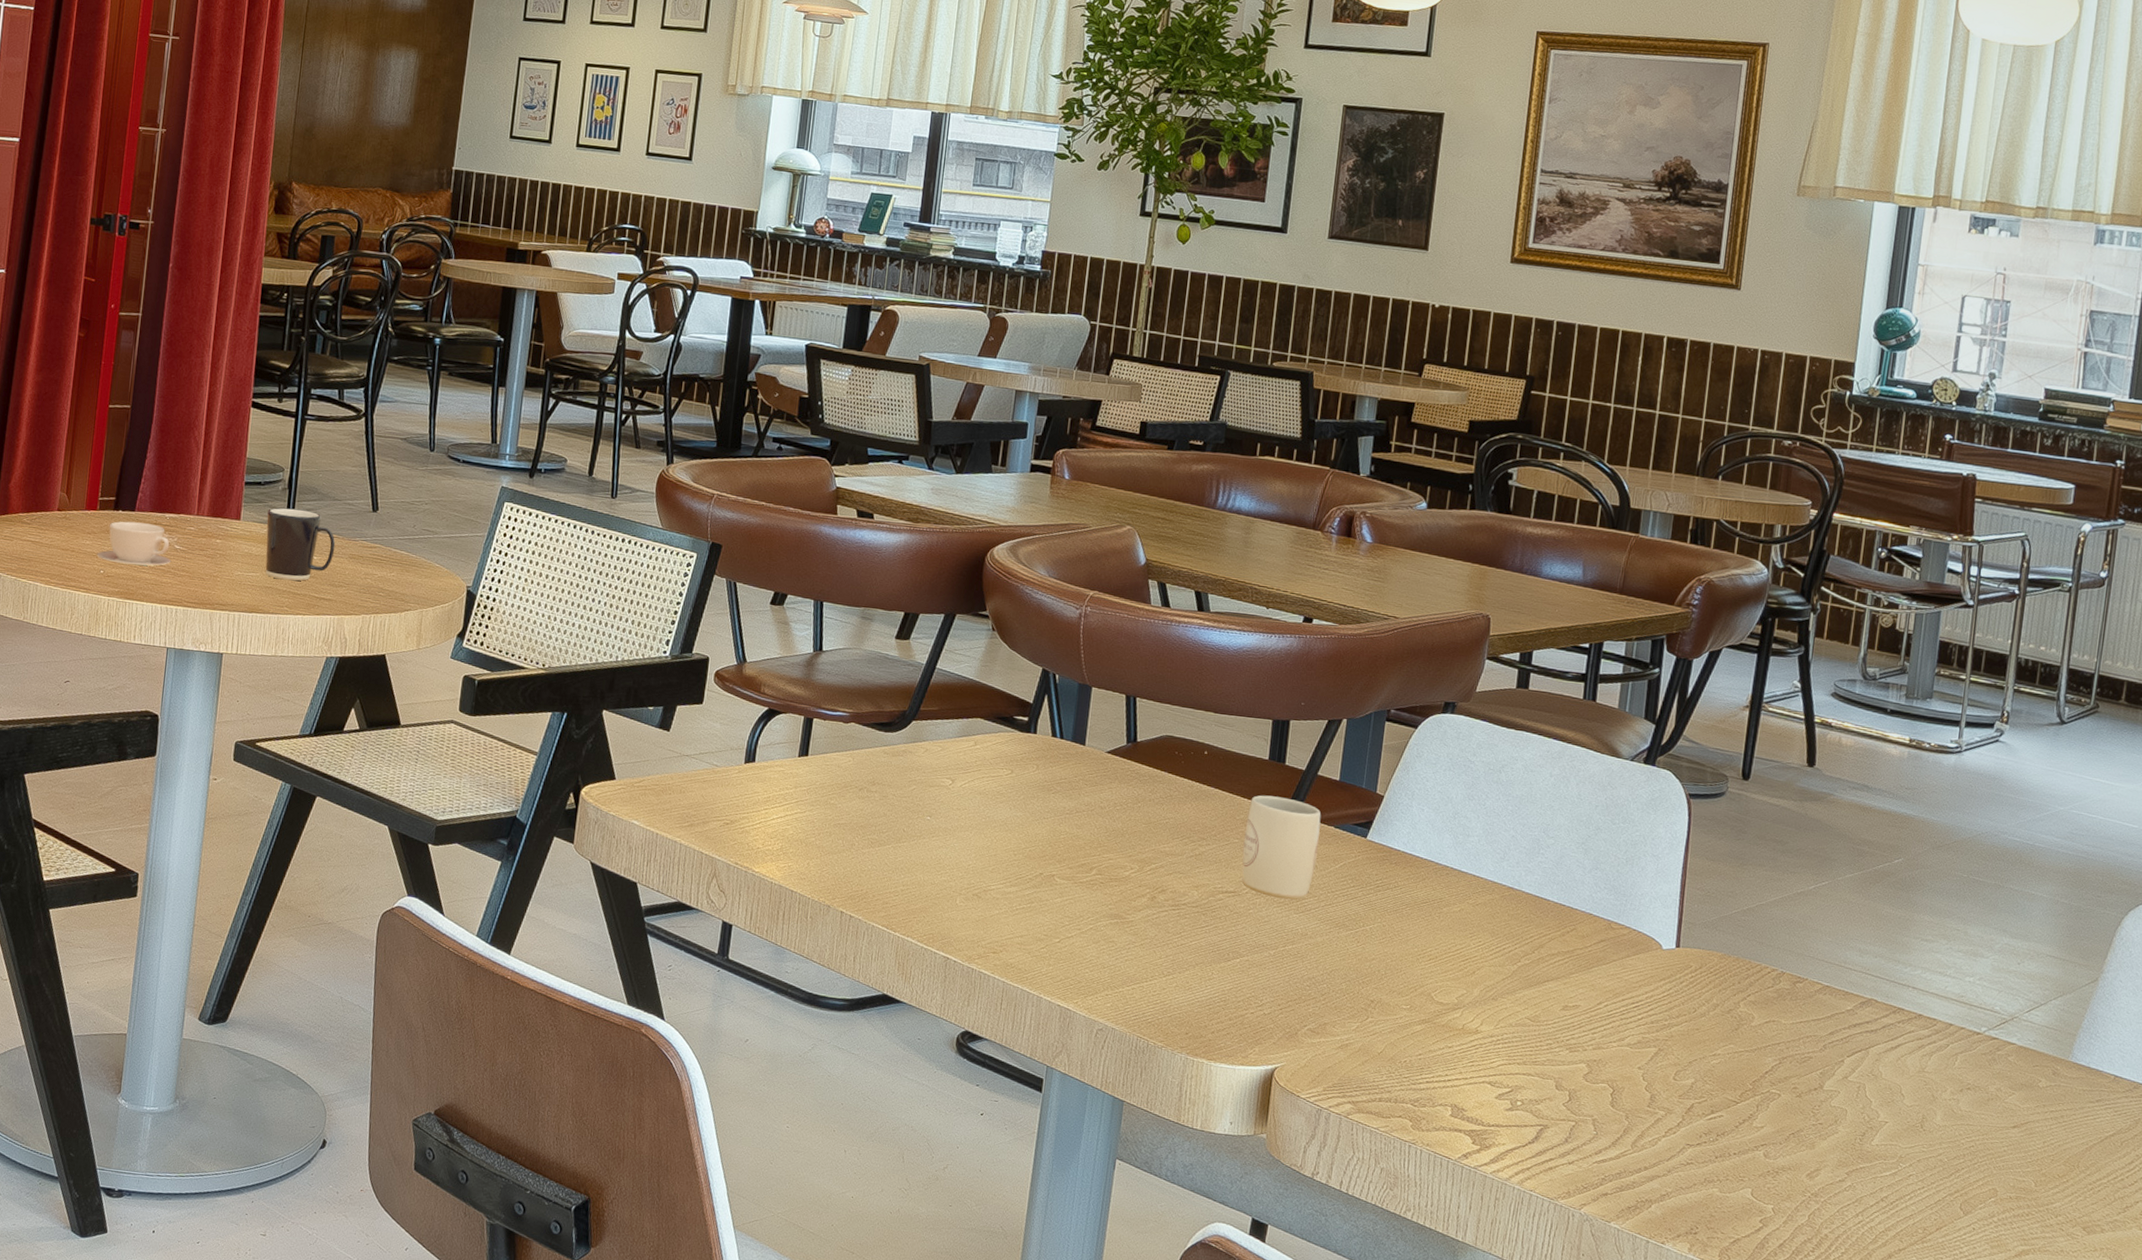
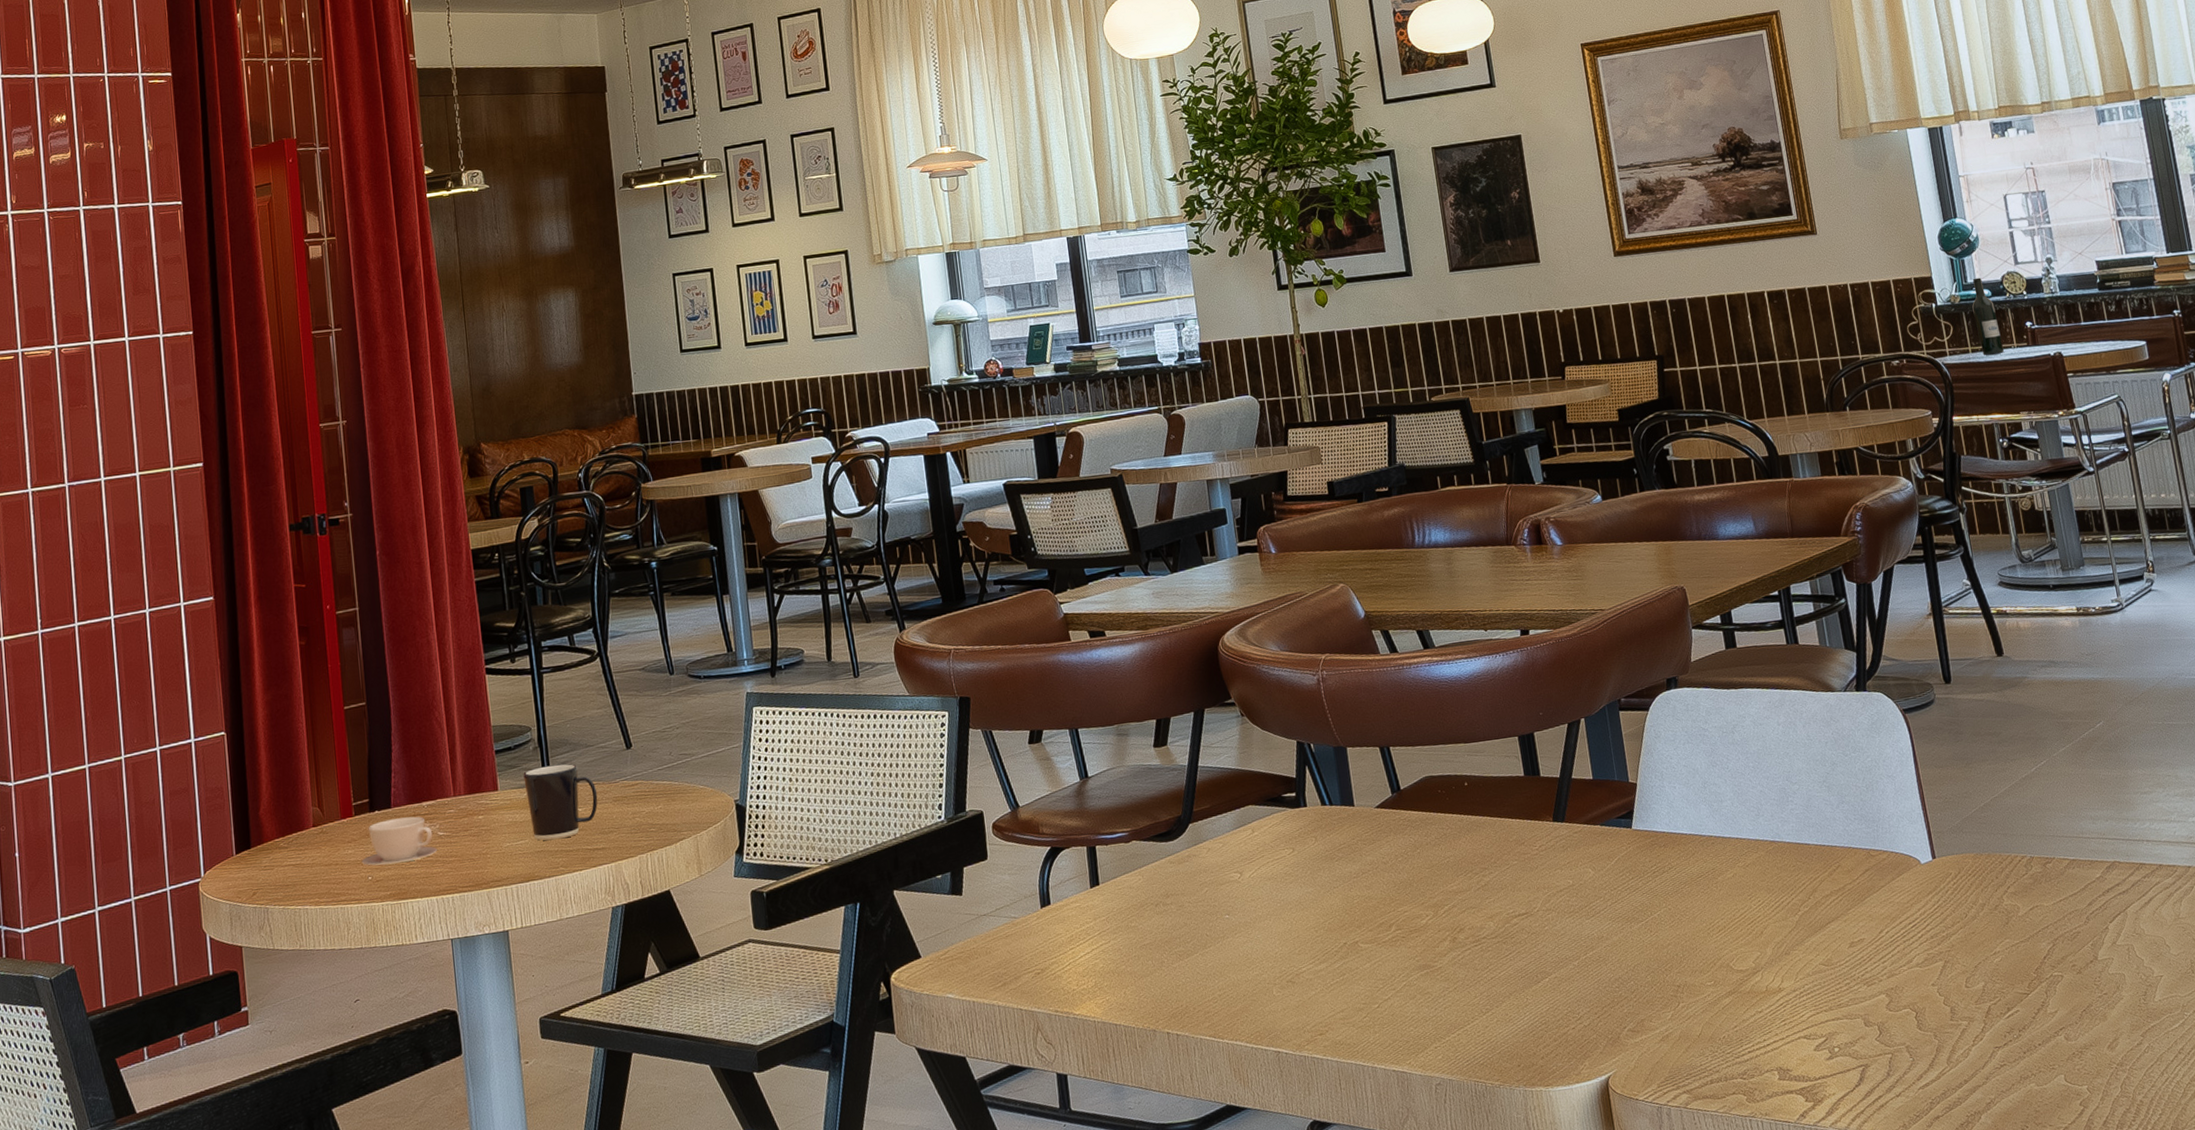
mug: present [1241,795,1321,900] -> none [1518,808,1594,909]
wine bottle: none [1887,375,1916,461] -> present [1972,277,2005,355]

